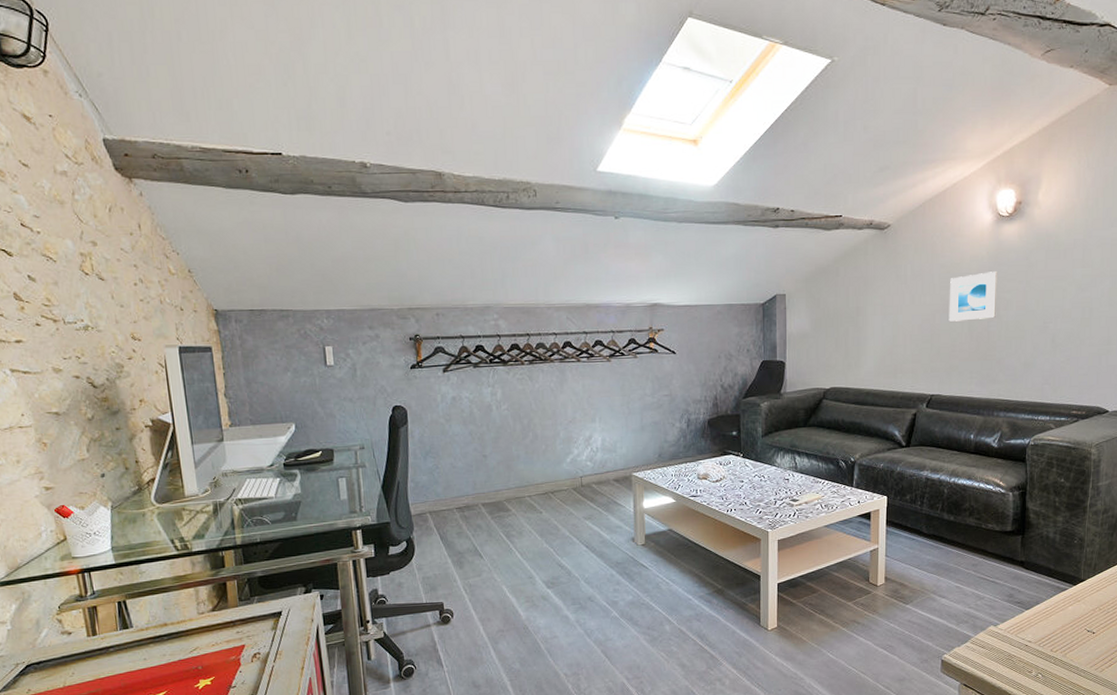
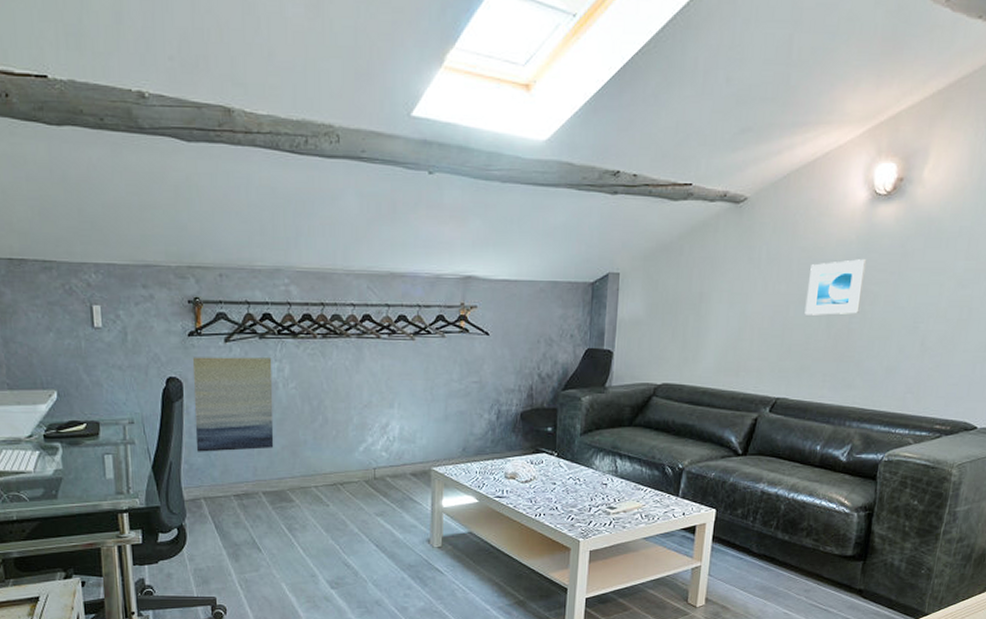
wall art: none [415,384,491,471] -> present [192,357,274,452]

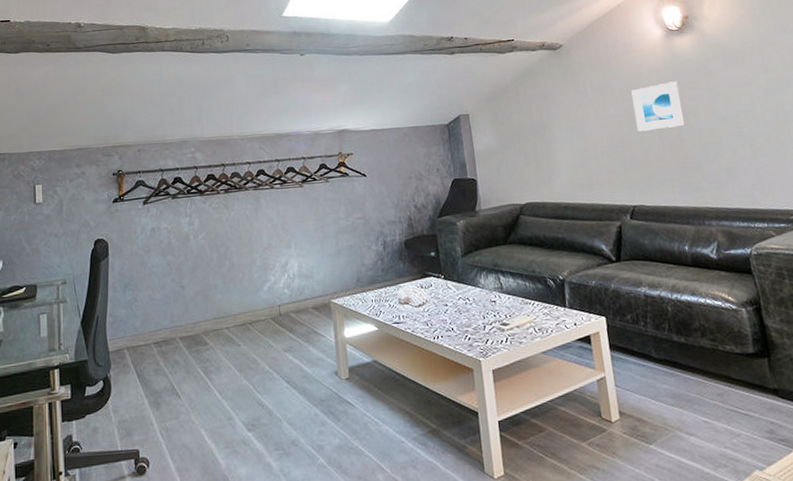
wall art: present [192,357,274,452] -> none [116,214,188,305]

